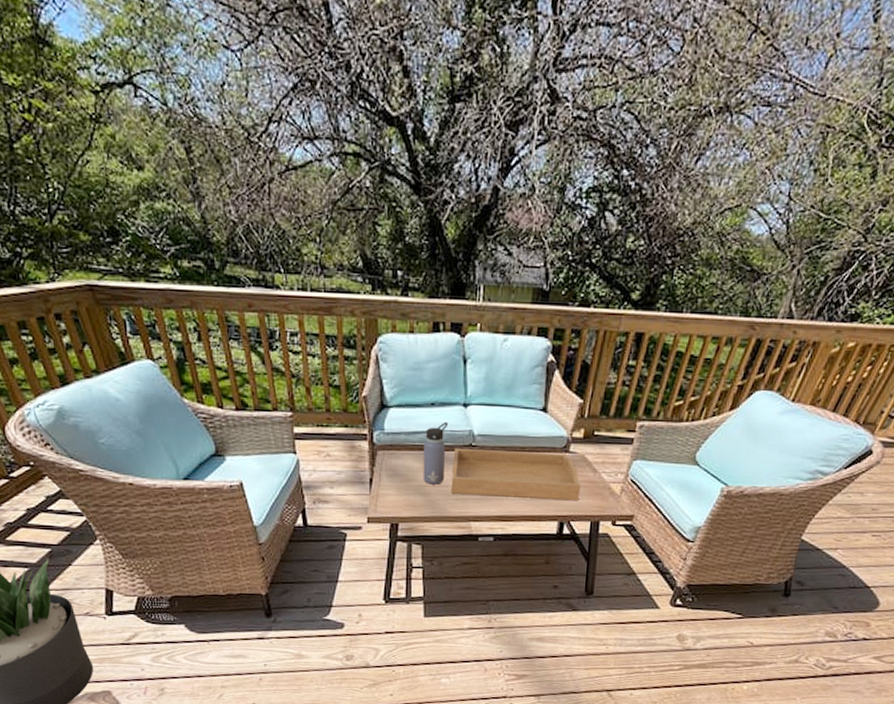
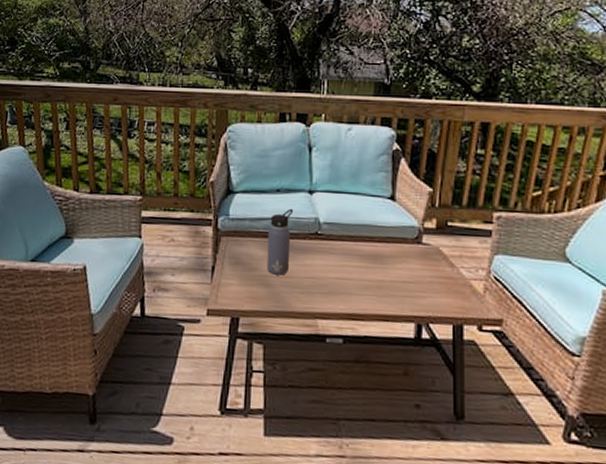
serving tray: present [452,447,581,501] -> none [297,236,438,300]

